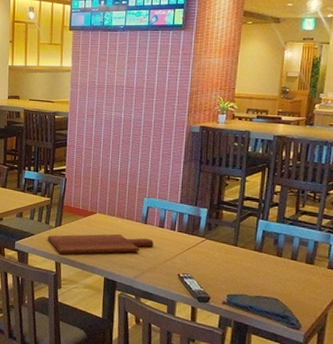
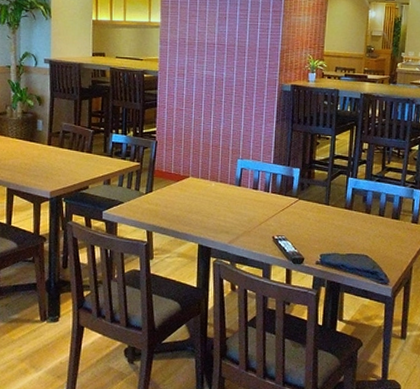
cutting board: present [47,233,154,254] -> none [137,198,248,222]

